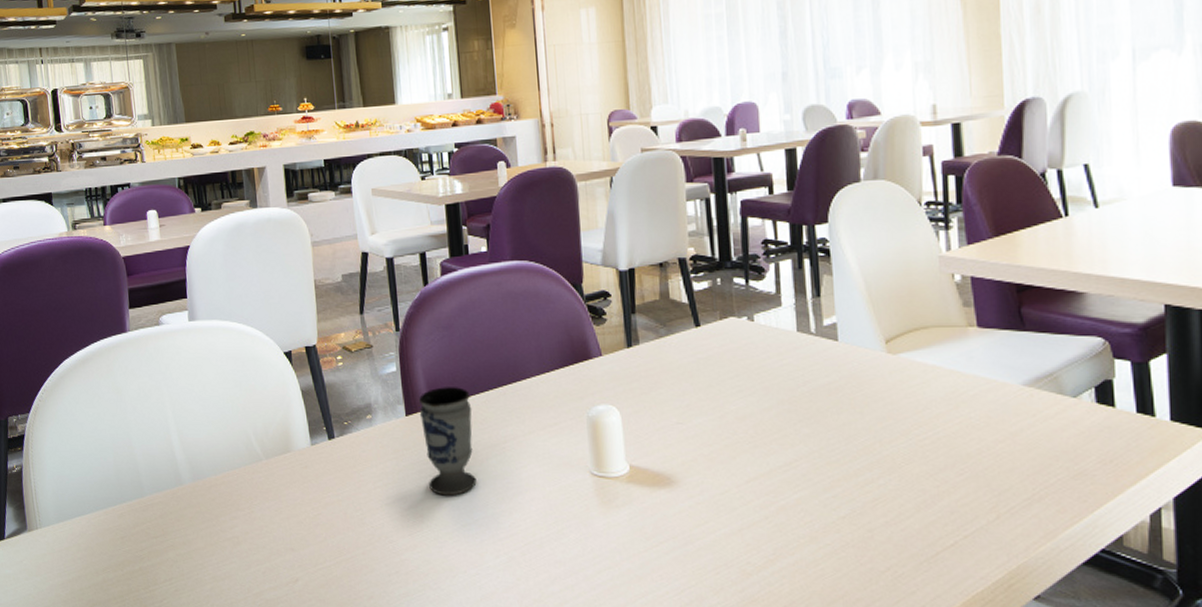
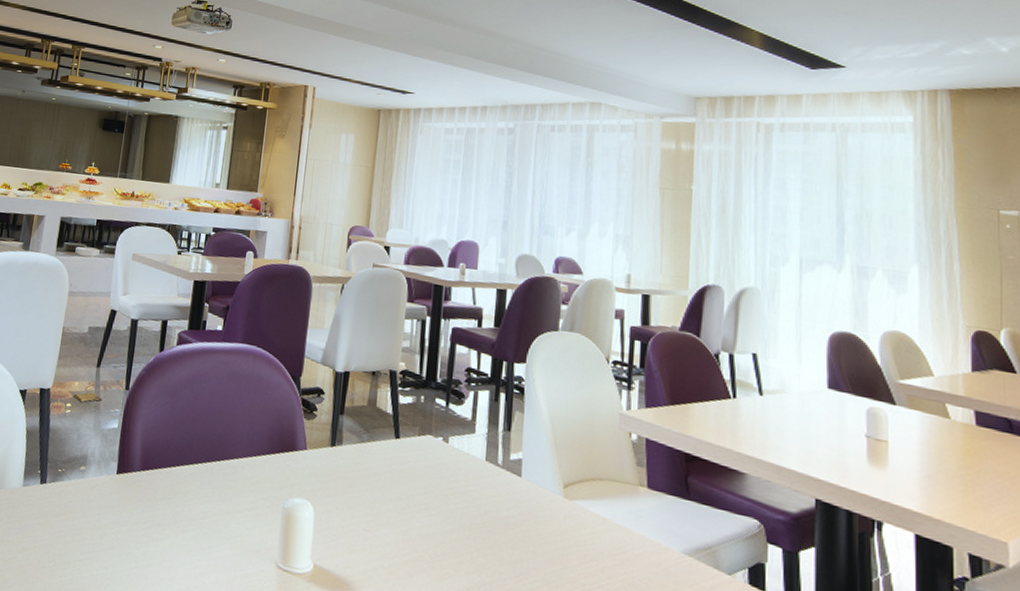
cup: present [419,387,477,496] -> none [123,451,180,564]

